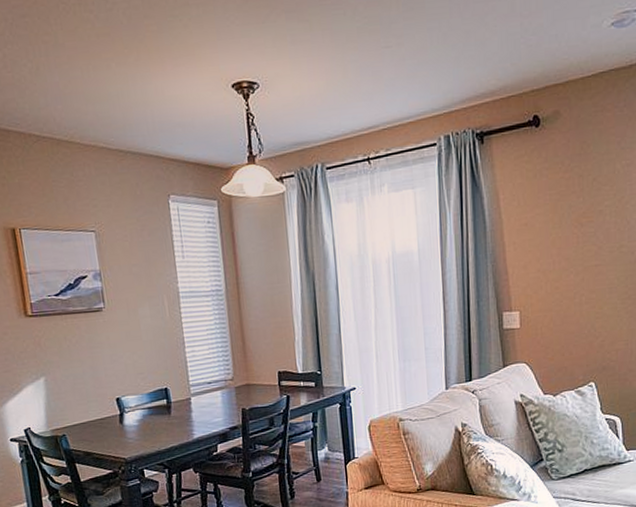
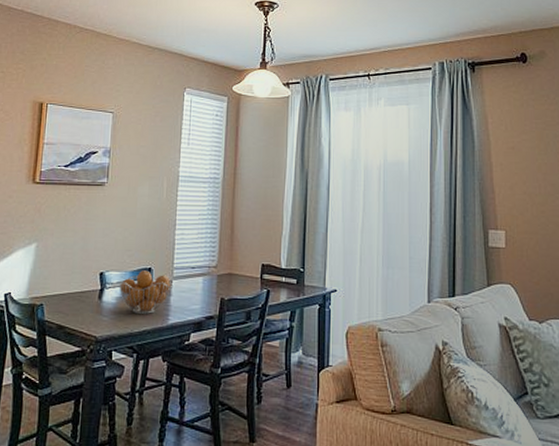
fruit basket: none [137,391,192,433] -> present [119,270,173,314]

